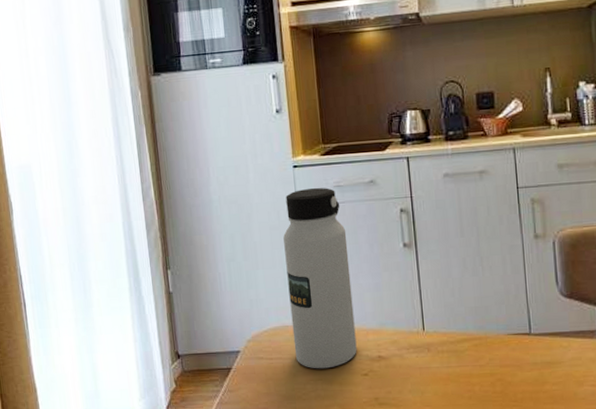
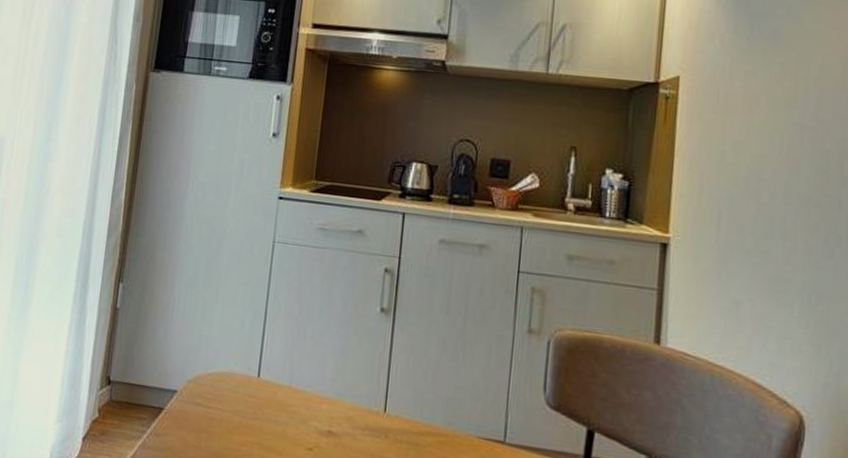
water bottle: present [283,187,357,369] -> none [236,224,321,433]

